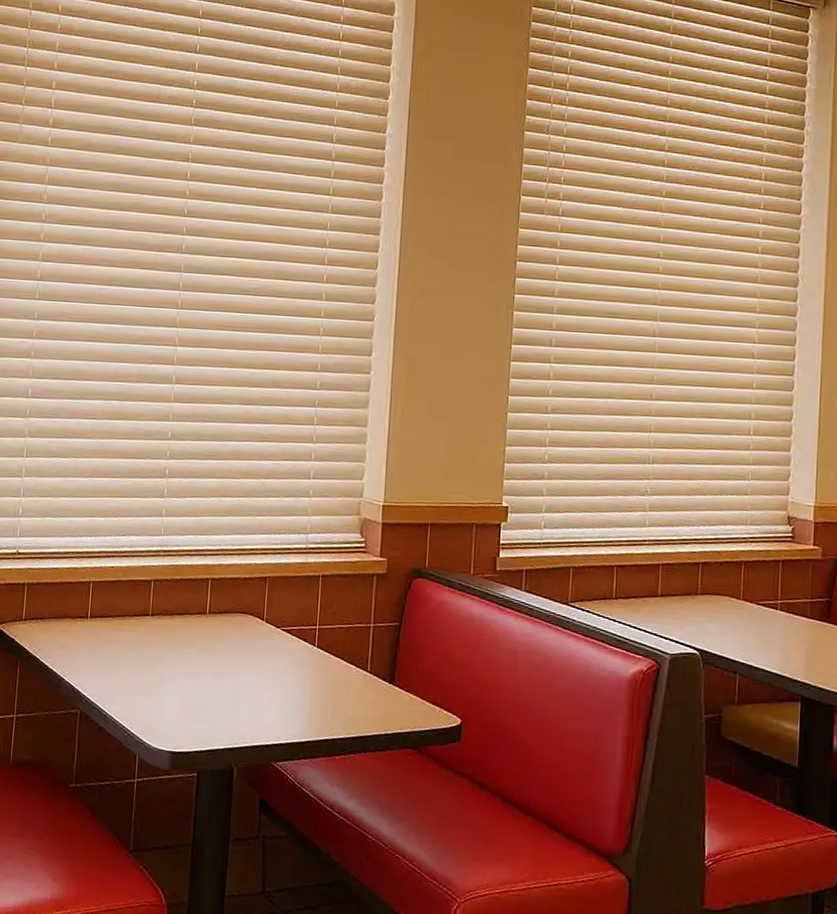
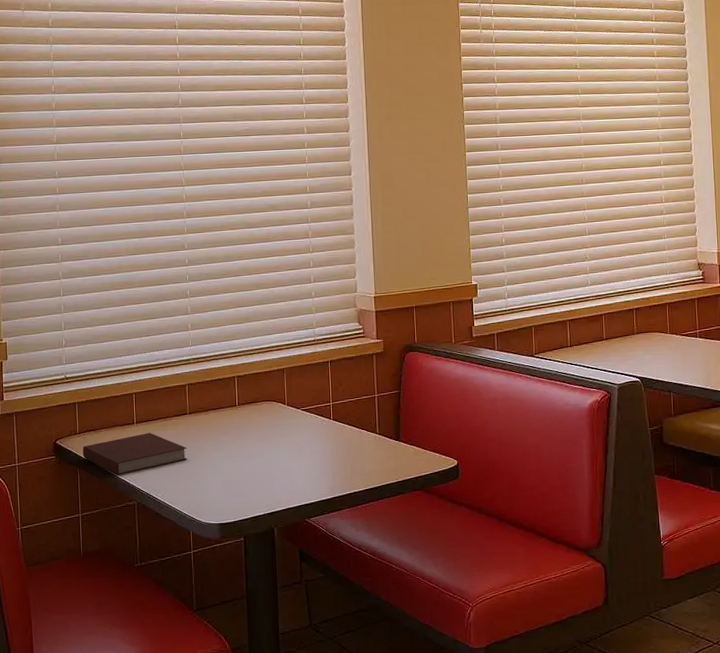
notebook: none [25,630,144,676] -> present [82,433,188,475]

